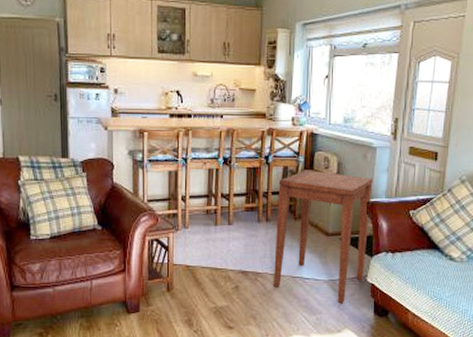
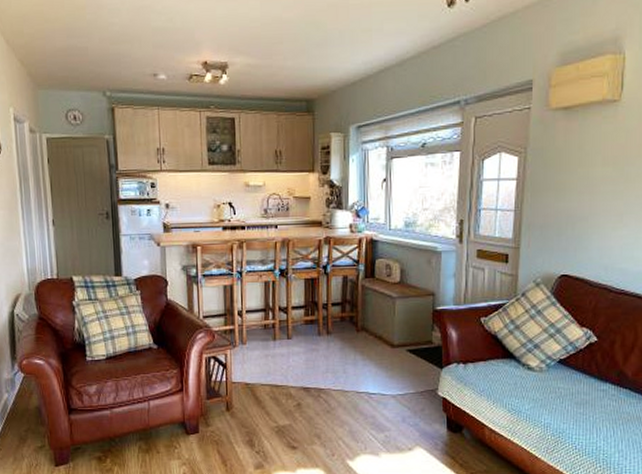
side table: present [274,169,373,304] -> none [337,278,439,420]

